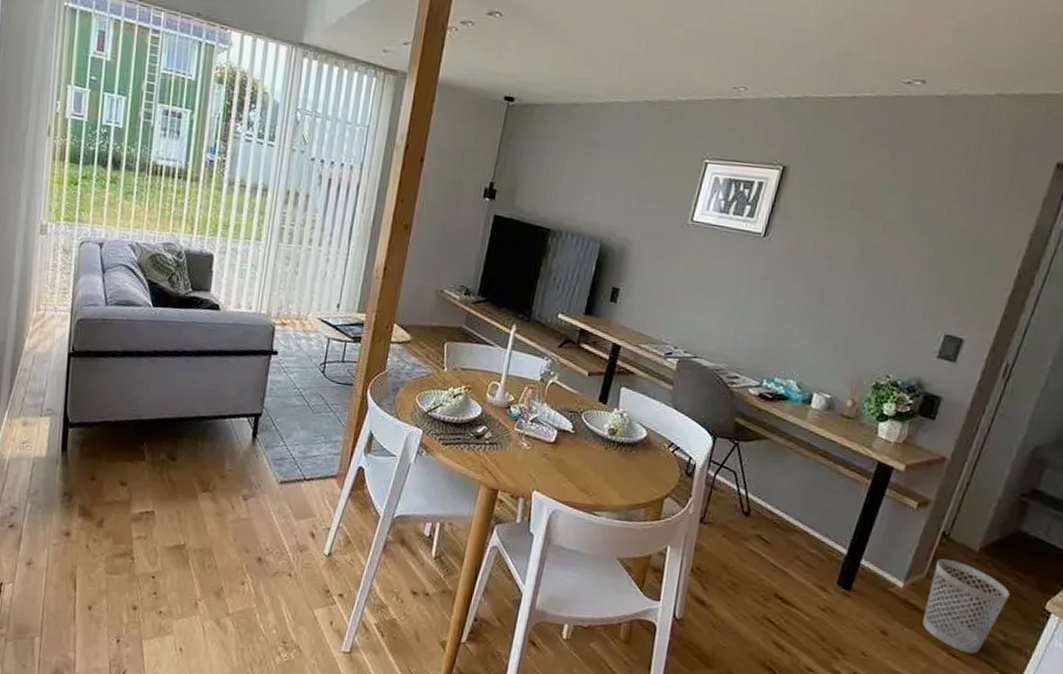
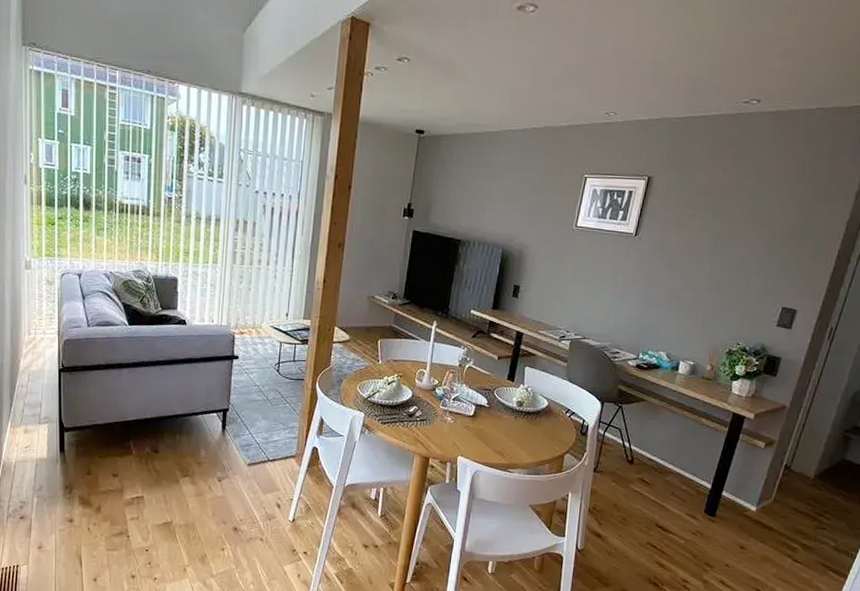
wastebasket: present [922,559,1010,655] -> none [772,486,839,559]

